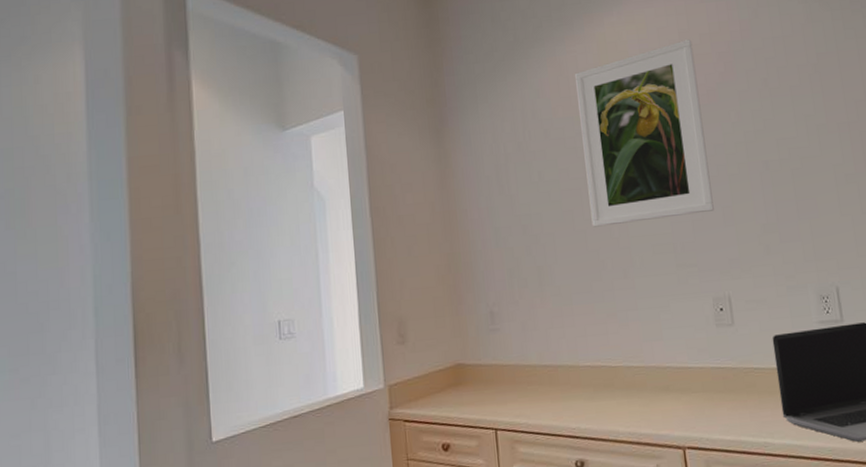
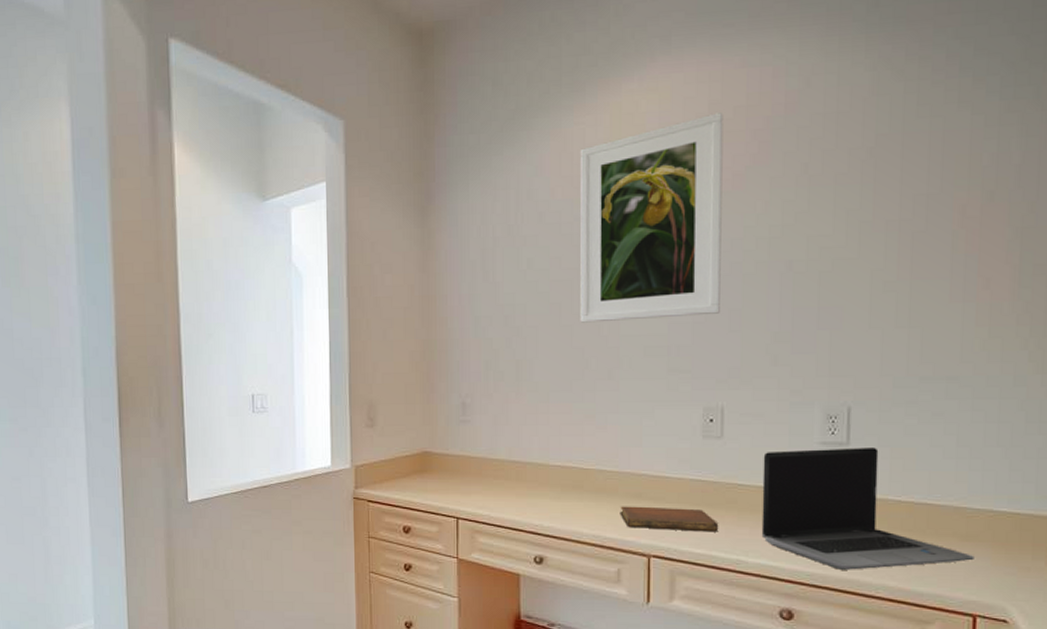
notebook: none [650,396,744,422] -> present [620,506,719,532]

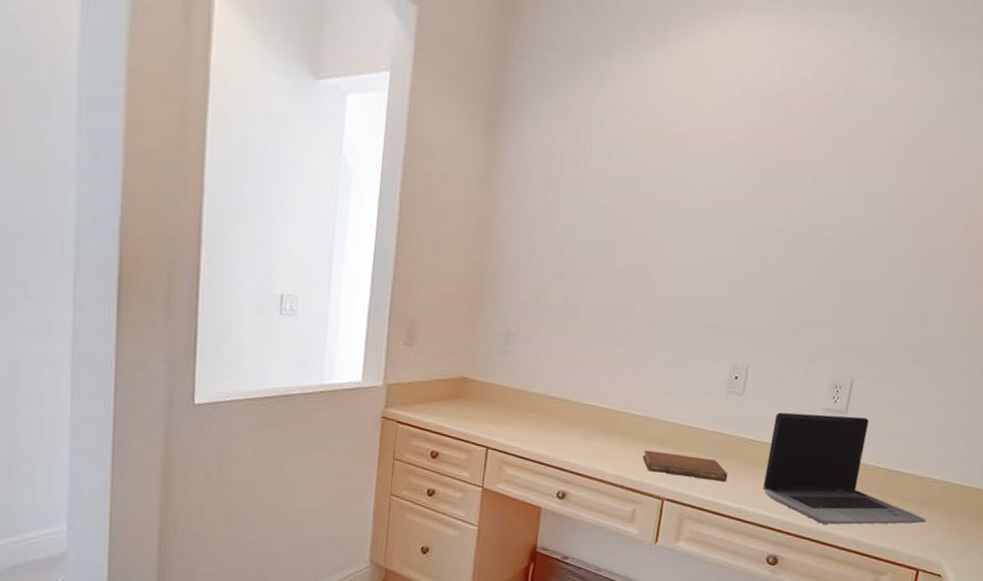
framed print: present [579,113,724,323] -> none [632,81,792,278]

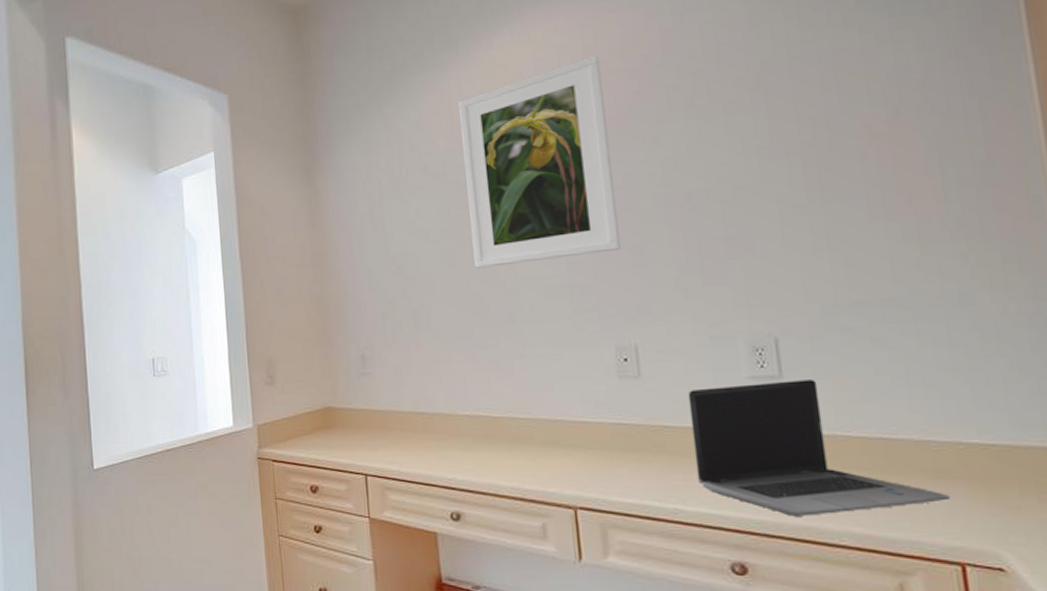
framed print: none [632,81,792,278] -> present [458,55,620,268]
notebook: present [642,450,728,482] -> none [537,454,649,480]

